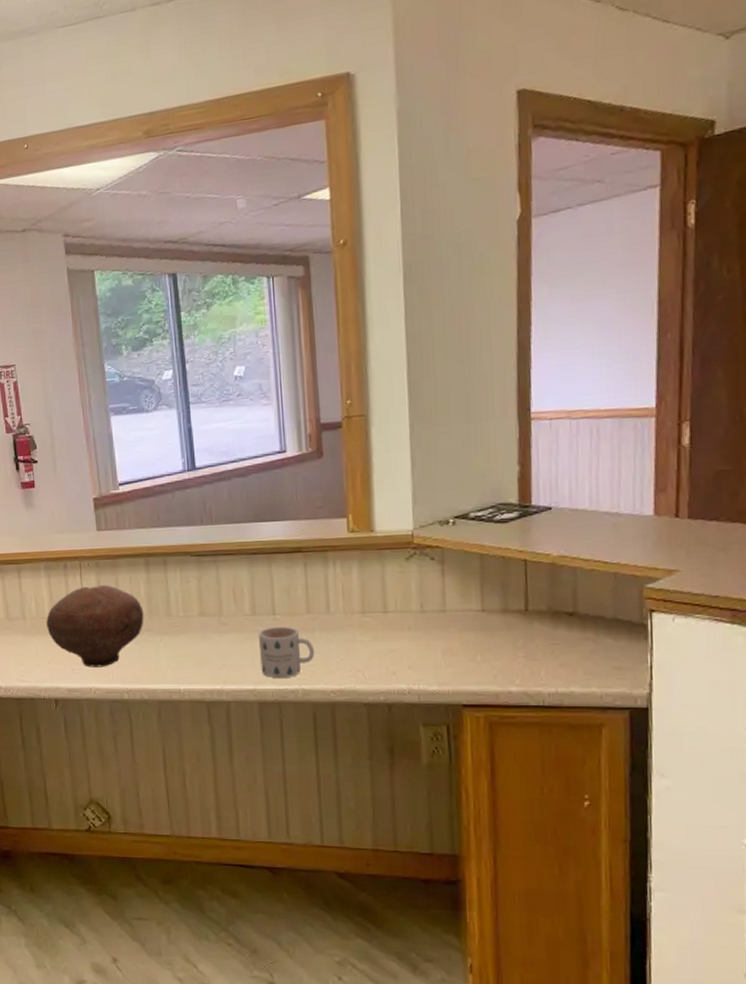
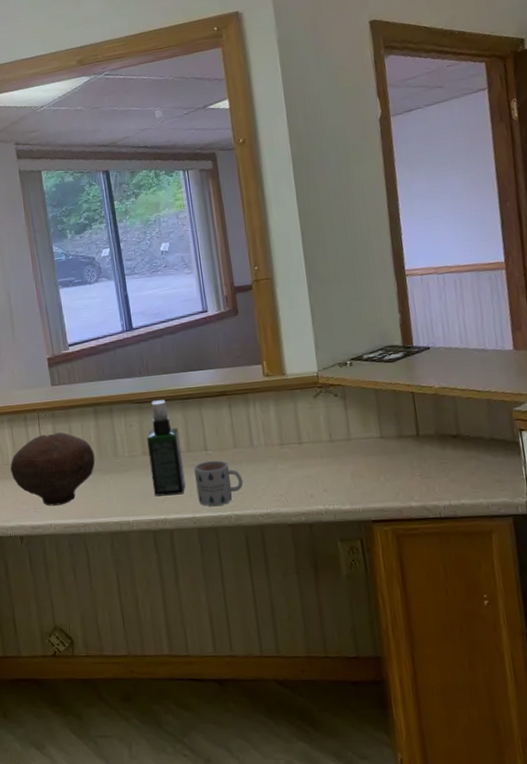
spray bottle: none [205,554,248,664] -> present [147,400,186,497]

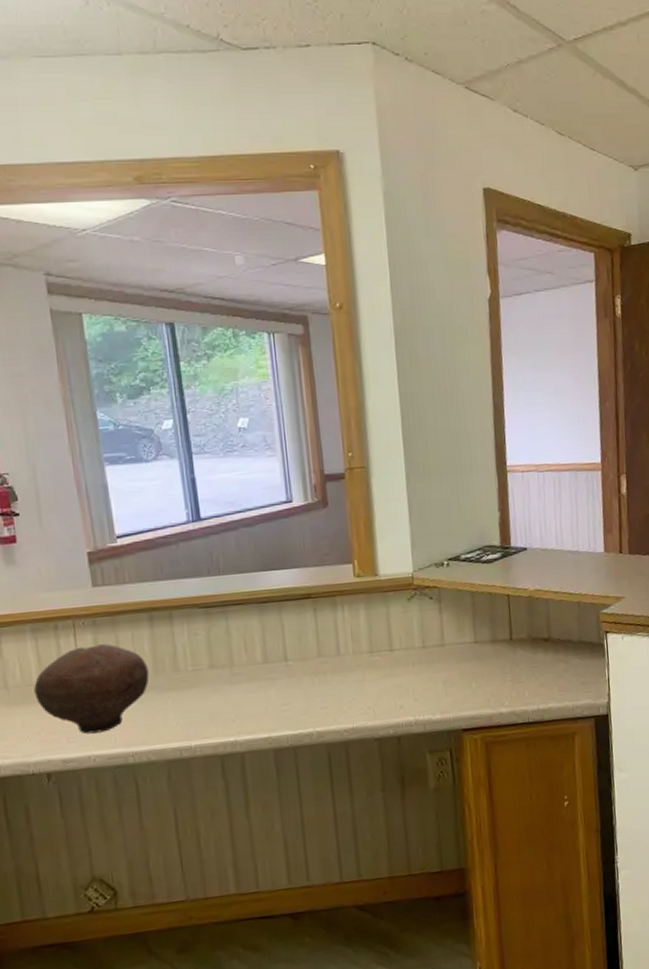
spray bottle: present [147,400,186,497] -> none [215,603,261,716]
mug: present [194,460,244,507] -> none [271,671,328,724]

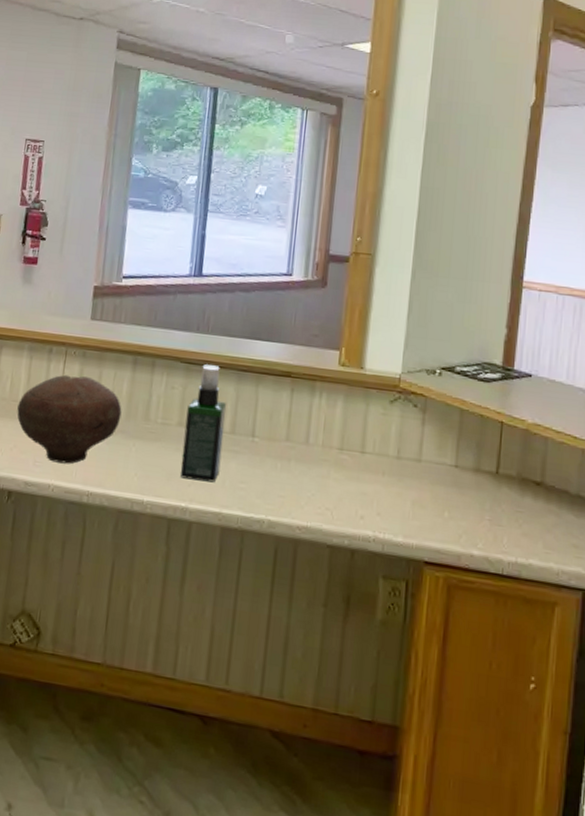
spray bottle: none [215,603,261,716] -> present [179,364,227,483]

